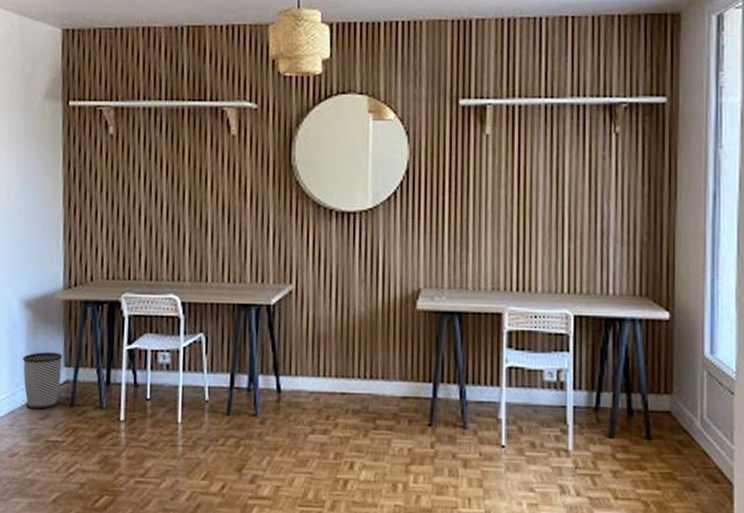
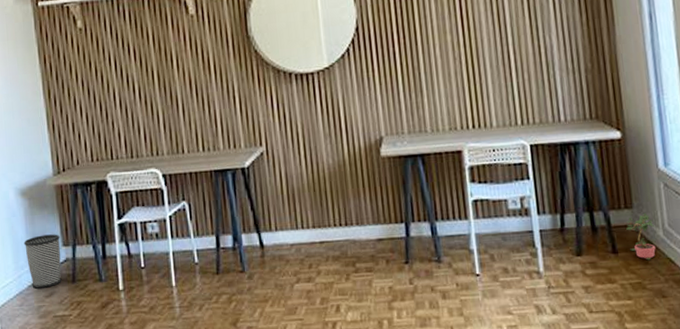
potted plant: none [663,400,693,451] -> present [626,213,656,260]

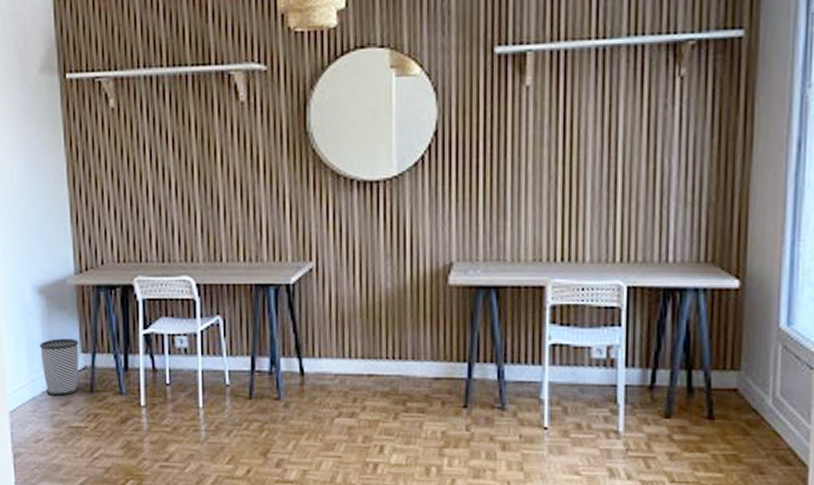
potted plant: present [626,213,656,260] -> none [729,377,764,431]

